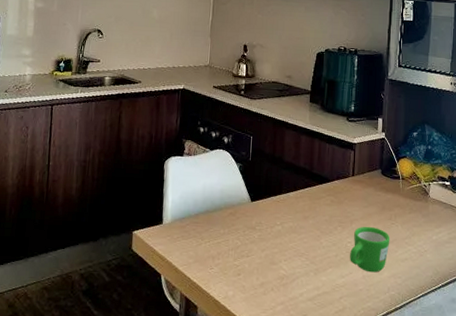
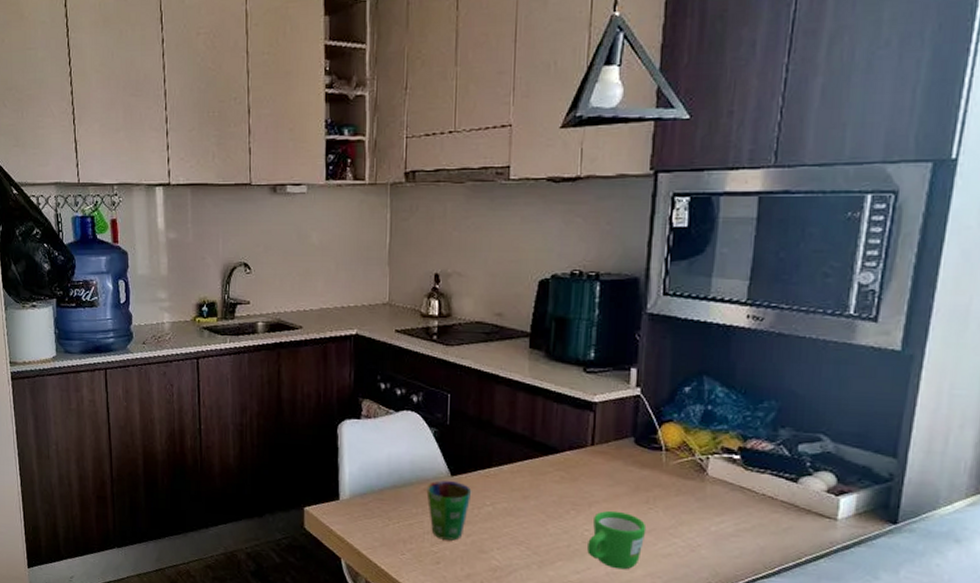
cup: none [232,206,267,255] -> present [426,480,472,541]

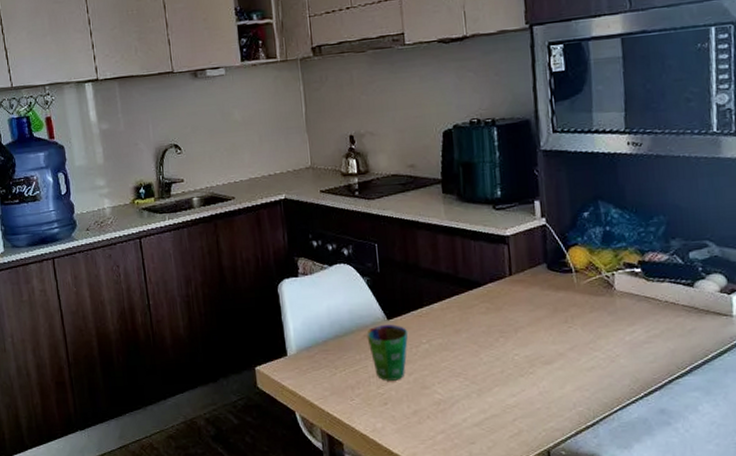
mug: present [587,510,647,570] -> none [519,333,570,388]

